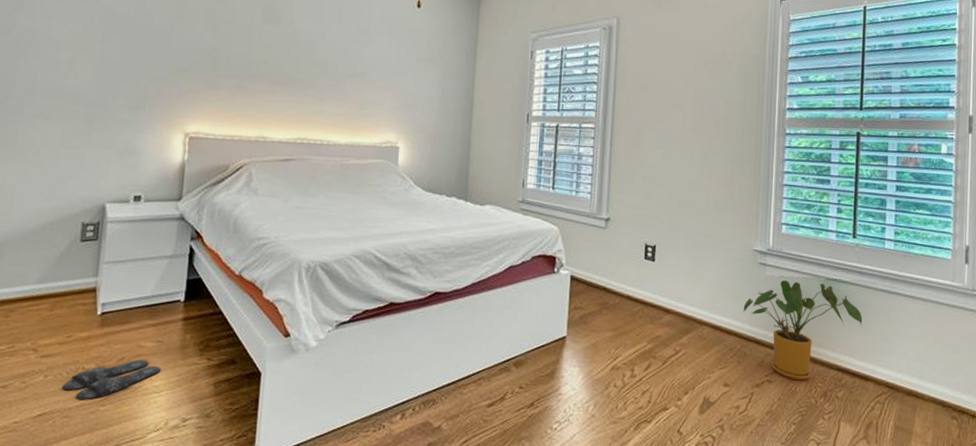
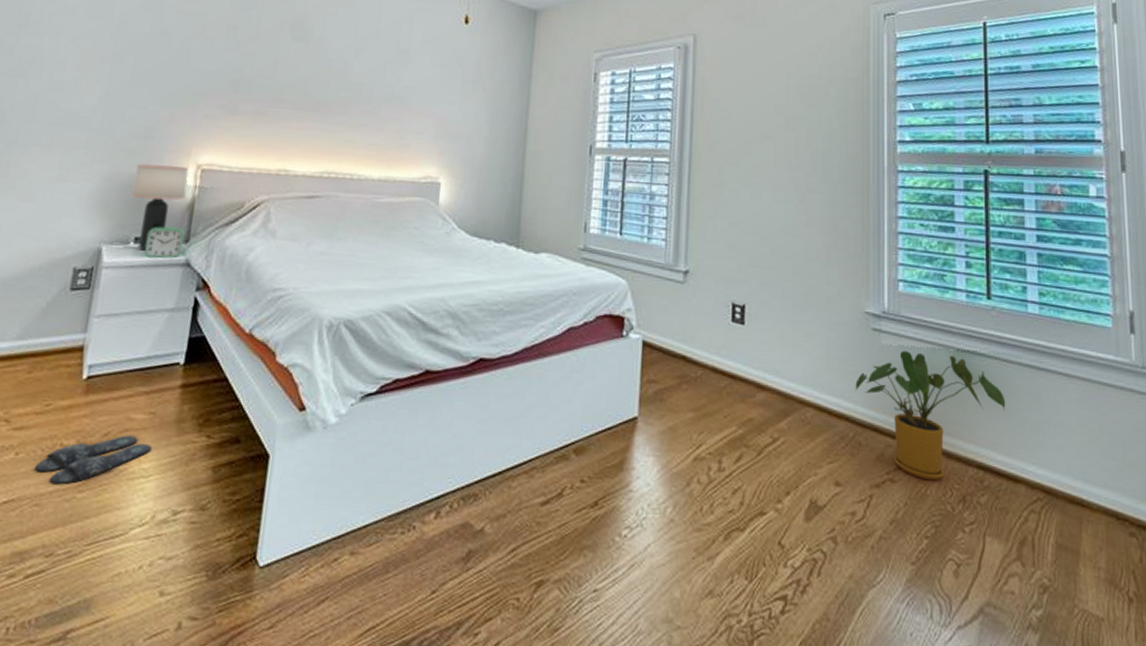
table lamp: none [127,132,177,207] -> present [129,164,188,251]
alarm clock: none [144,187,177,214] -> present [145,227,184,259]

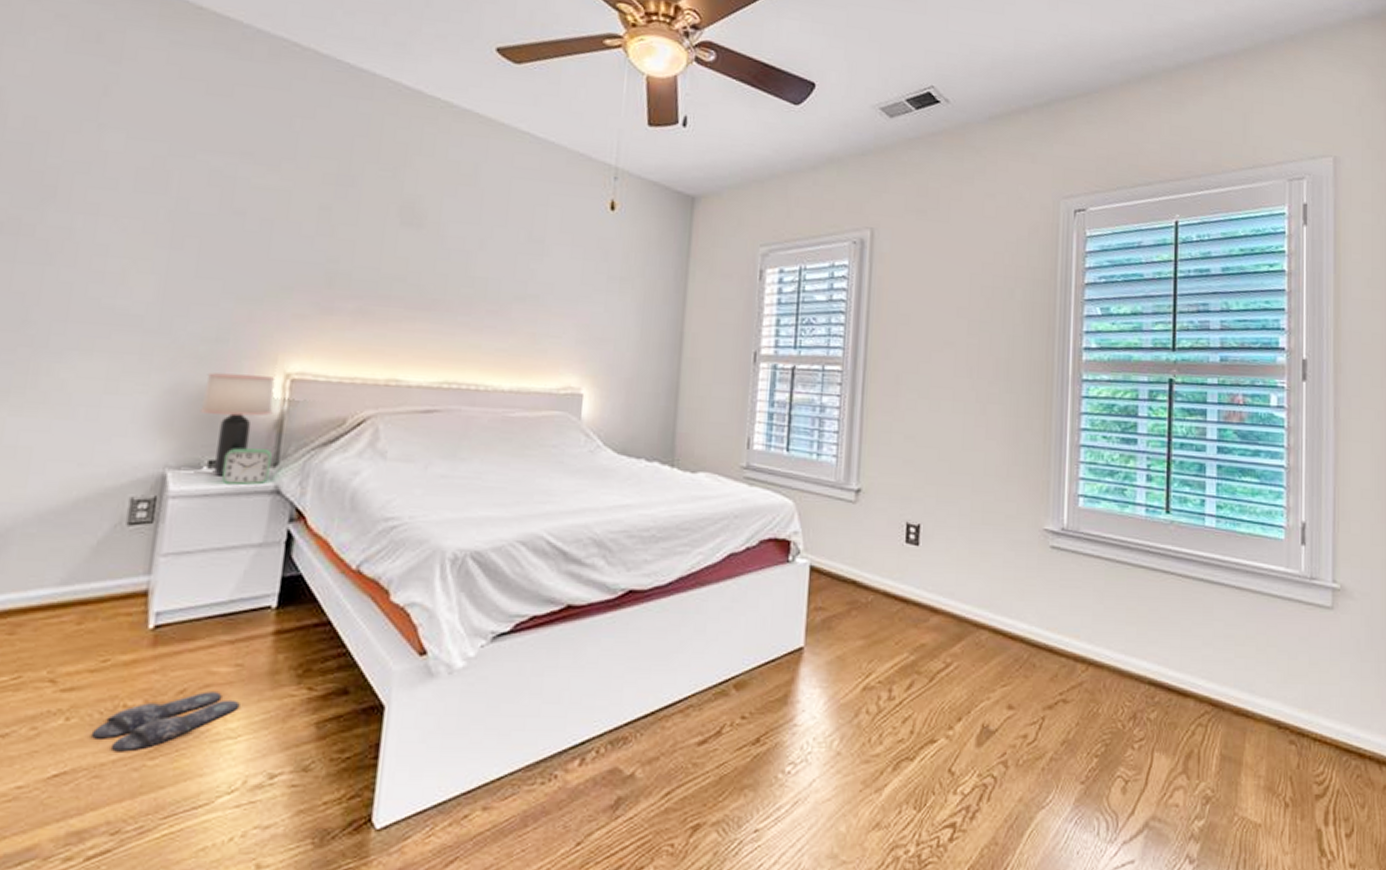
house plant: present [855,351,1006,481] -> none [1031,568,1179,699]

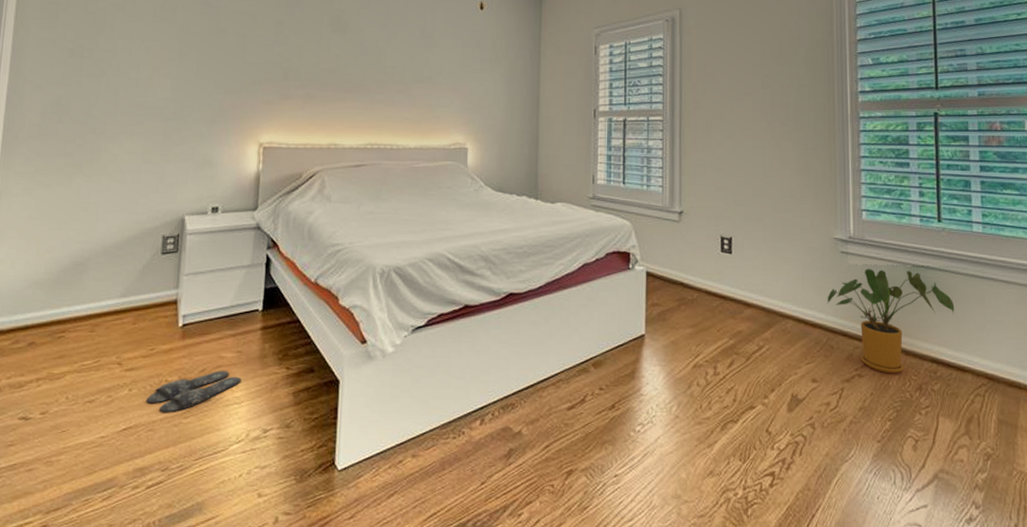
table lamp: present [200,372,274,476] -> none [204,145,253,218]
alarm clock: present [222,448,272,486] -> none [221,198,253,224]
house plant: none [1031,568,1179,699] -> present [827,269,955,374]

